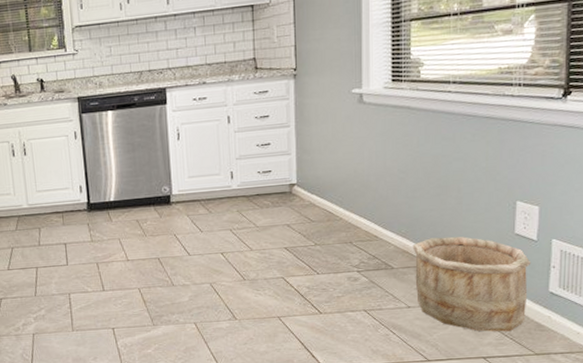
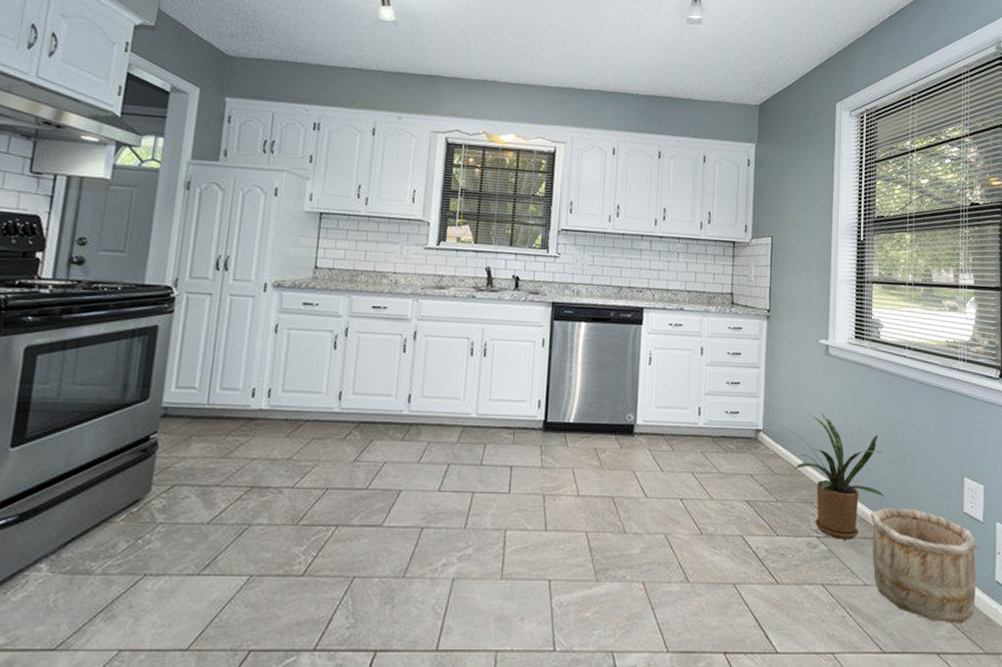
house plant: none [324,160,429,271] -> present [789,413,885,540]

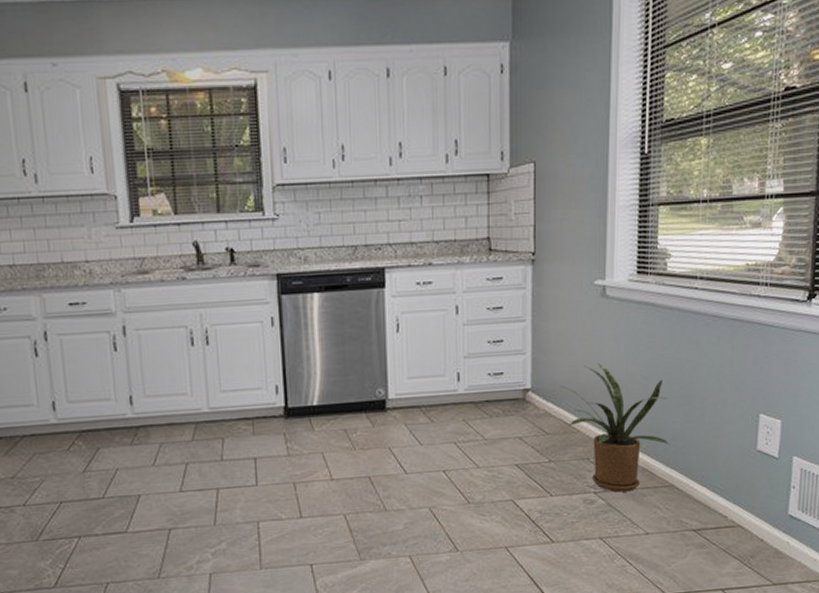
wooden bucket: present [870,507,979,624] -> none [653,452,772,560]

